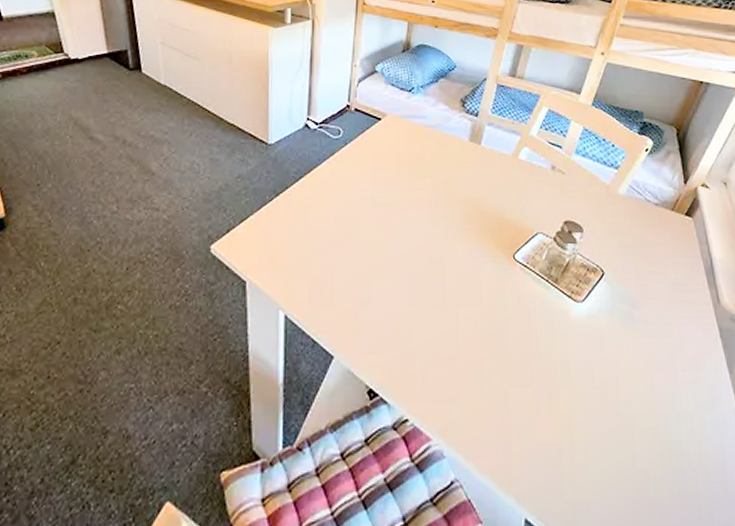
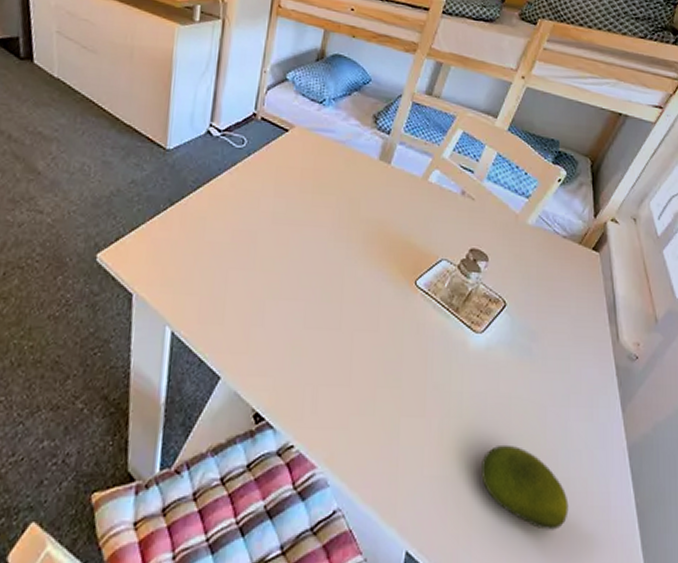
fruit: none [592,410,684,494] -> present [481,444,569,530]

